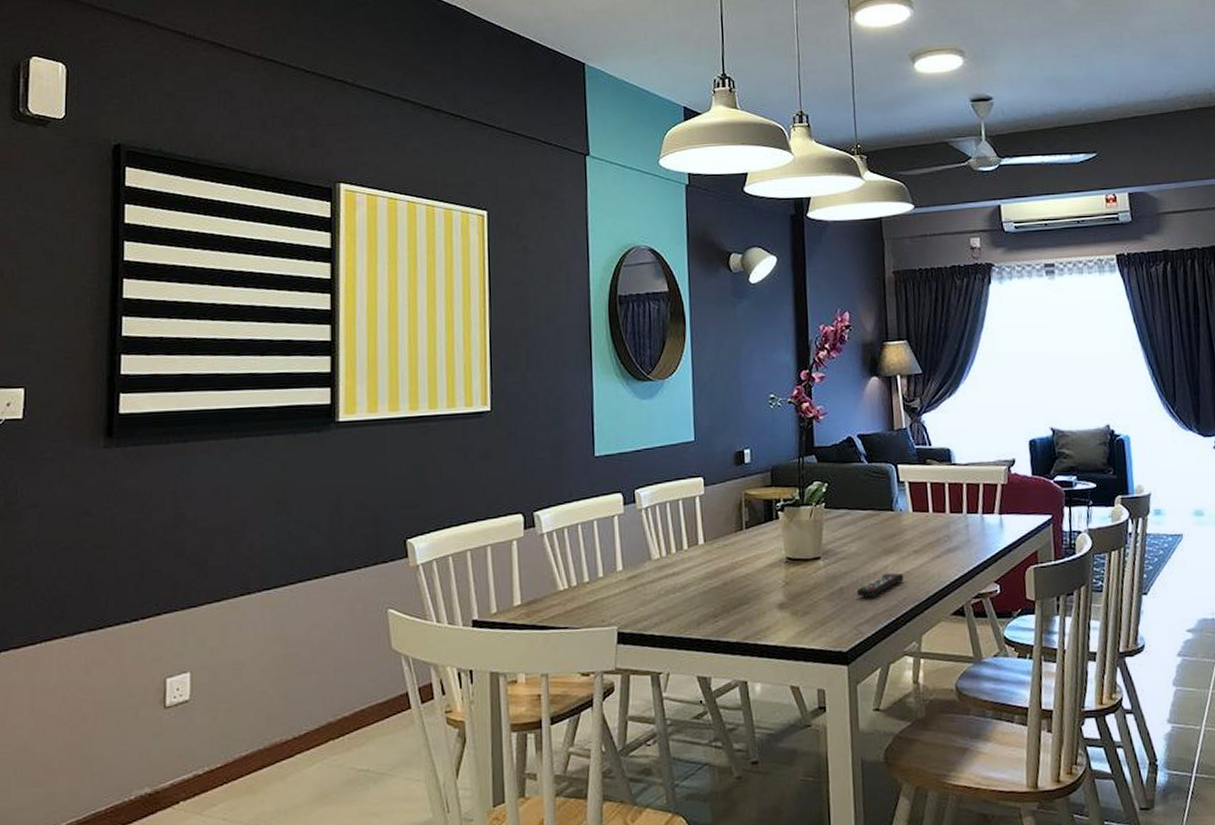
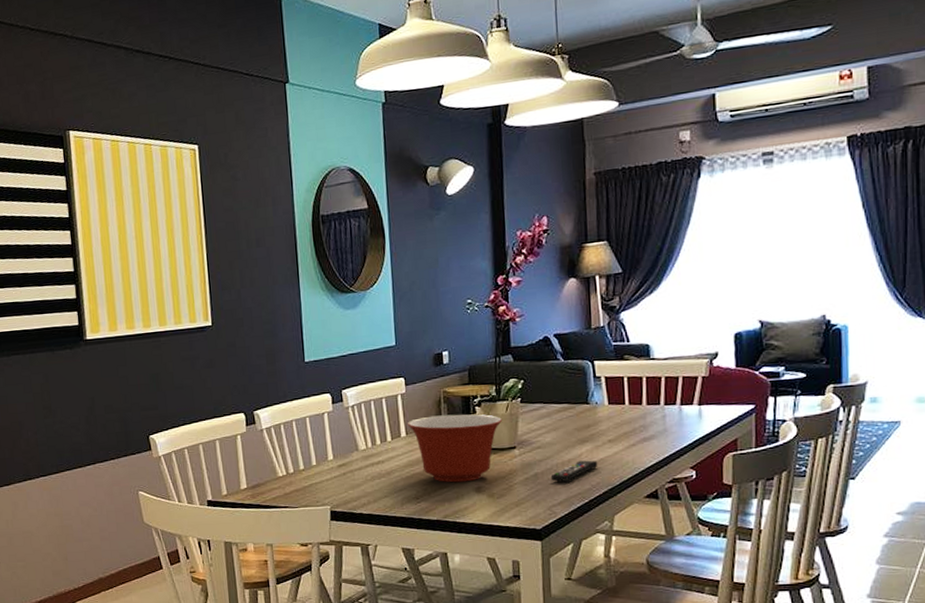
mixing bowl: none [705,519,807,598] -> present [407,414,503,483]

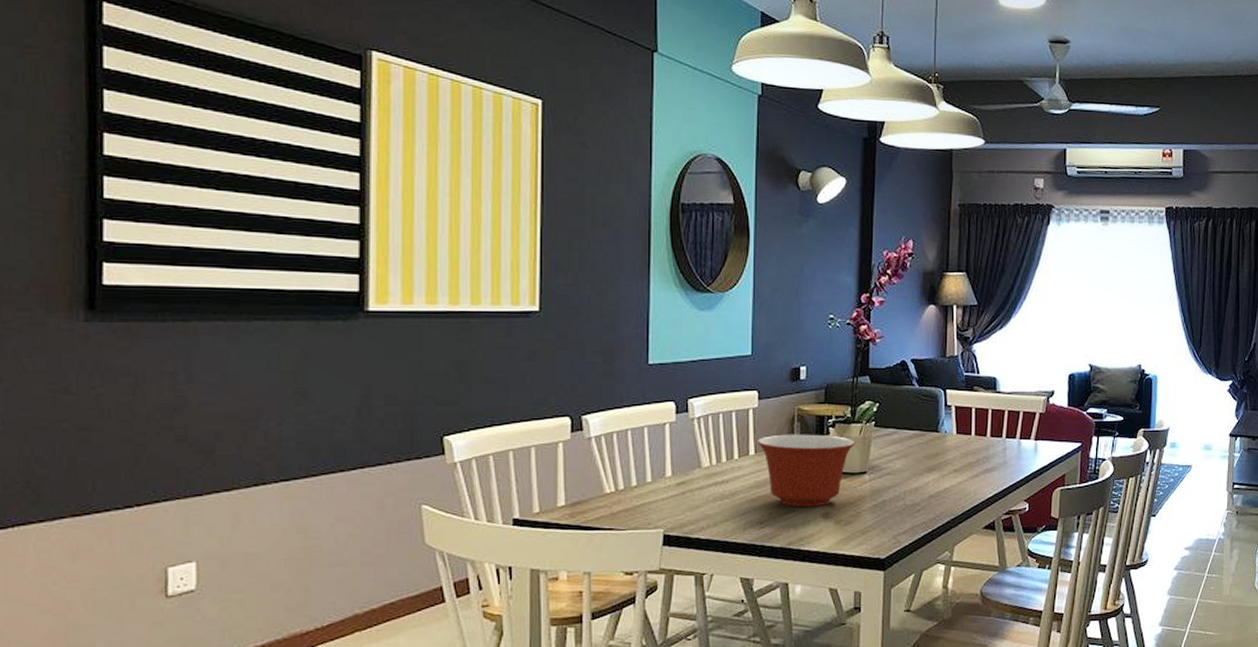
remote control: present [550,460,598,482] -> none [898,489,943,510]

